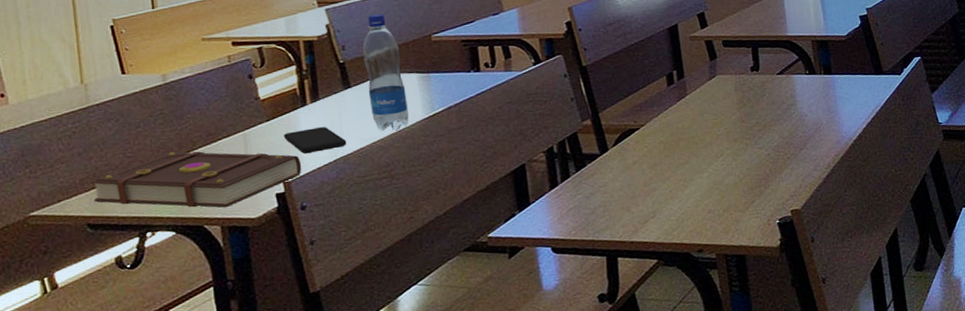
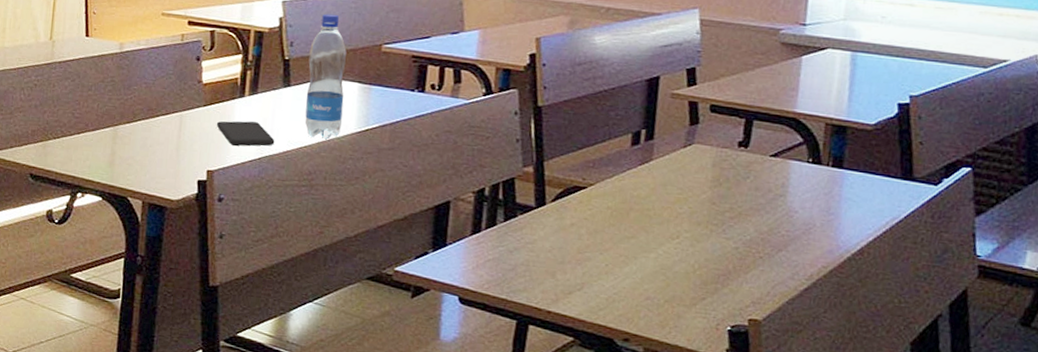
book: present [90,151,302,208] -> none [39,119,228,184]

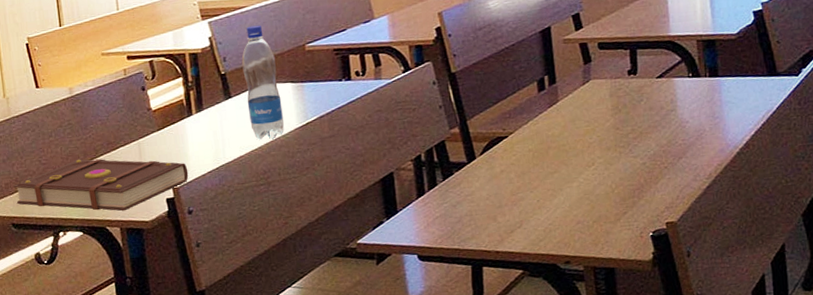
book: none [39,119,228,184] -> present [13,159,189,211]
mobile phone: present [216,121,275,146] -> none [172,136,228,161]

